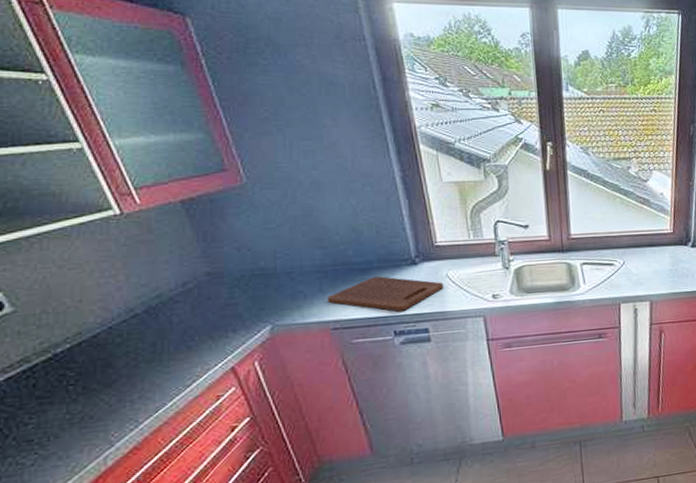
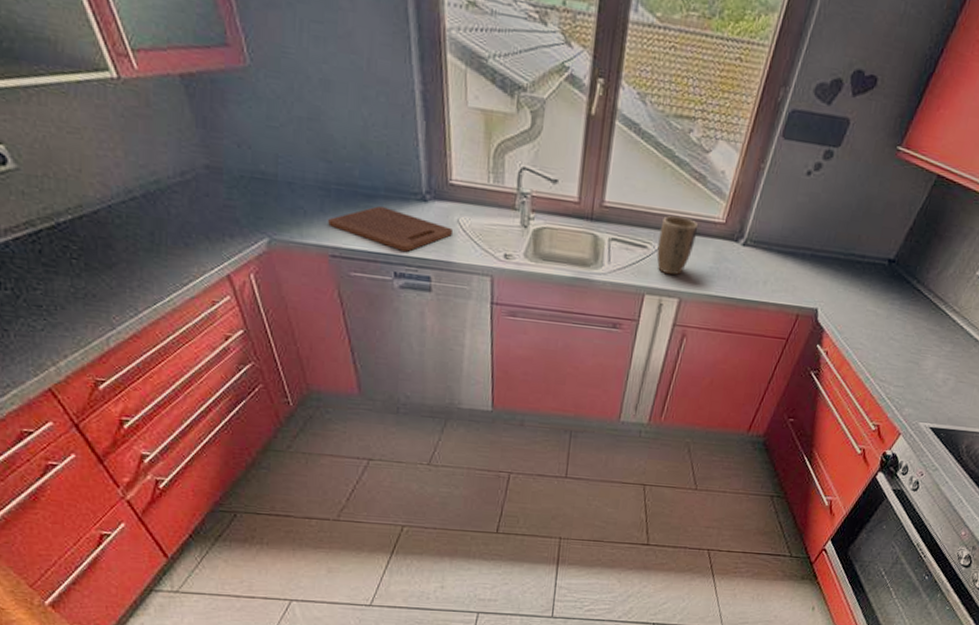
plant pot: none [621,234,653,283] -> present [656,216,699,276]

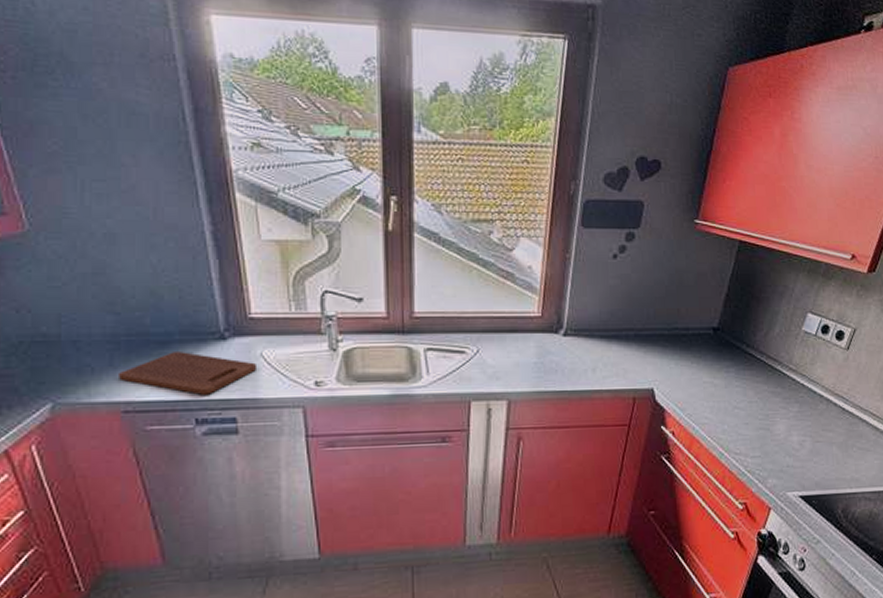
plant pot: present [656,216,699,276] -> none [476,316,515,377]

